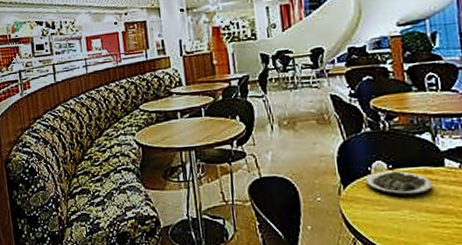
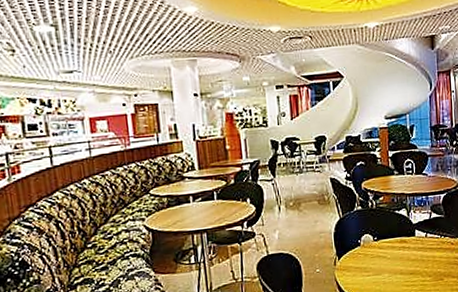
plate: present [365,170,433,196] -> none [356,242,406,263]

